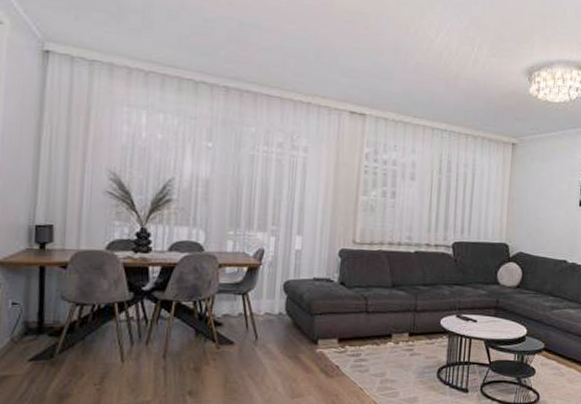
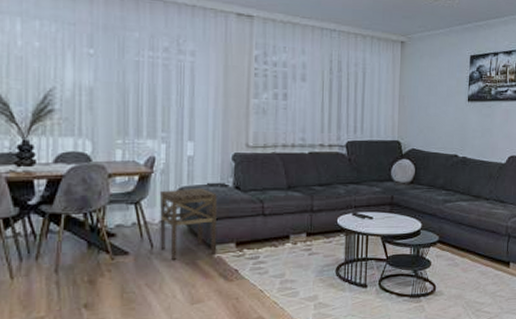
side table: none [264,281,322,353] -> present [159,187,217,261]

